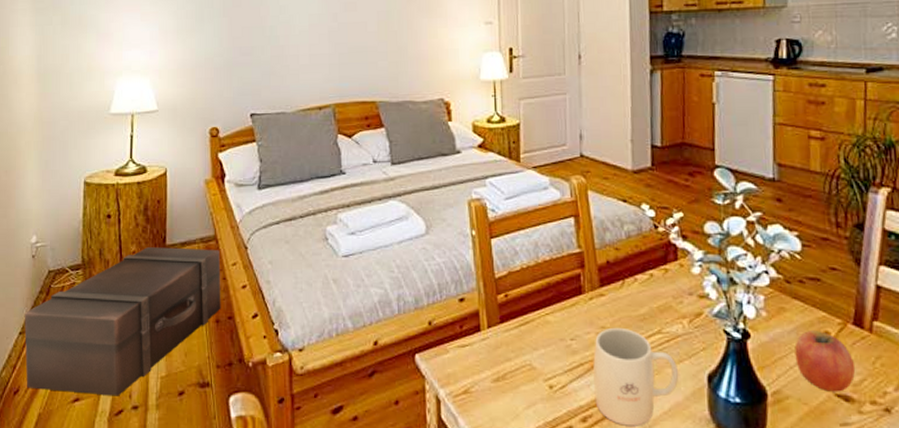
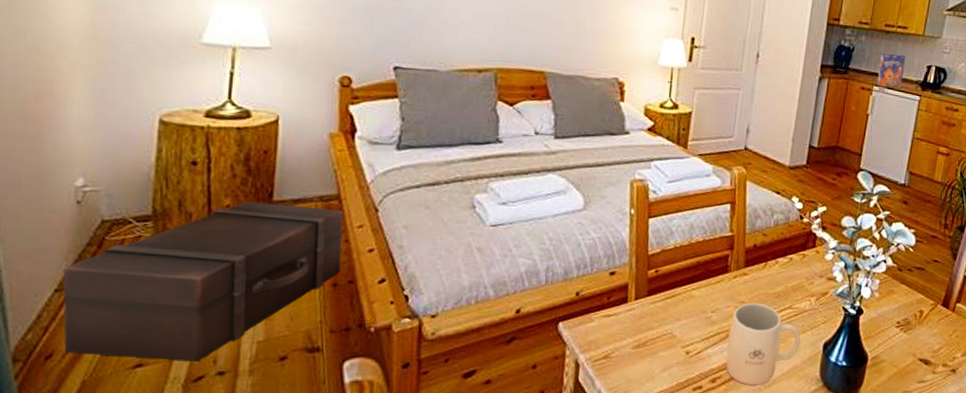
cereal box: none [717,32,749,71] -> present [877,53,906,89]
fruit: present [794,329,856,392] -> none [894,308,937,357]

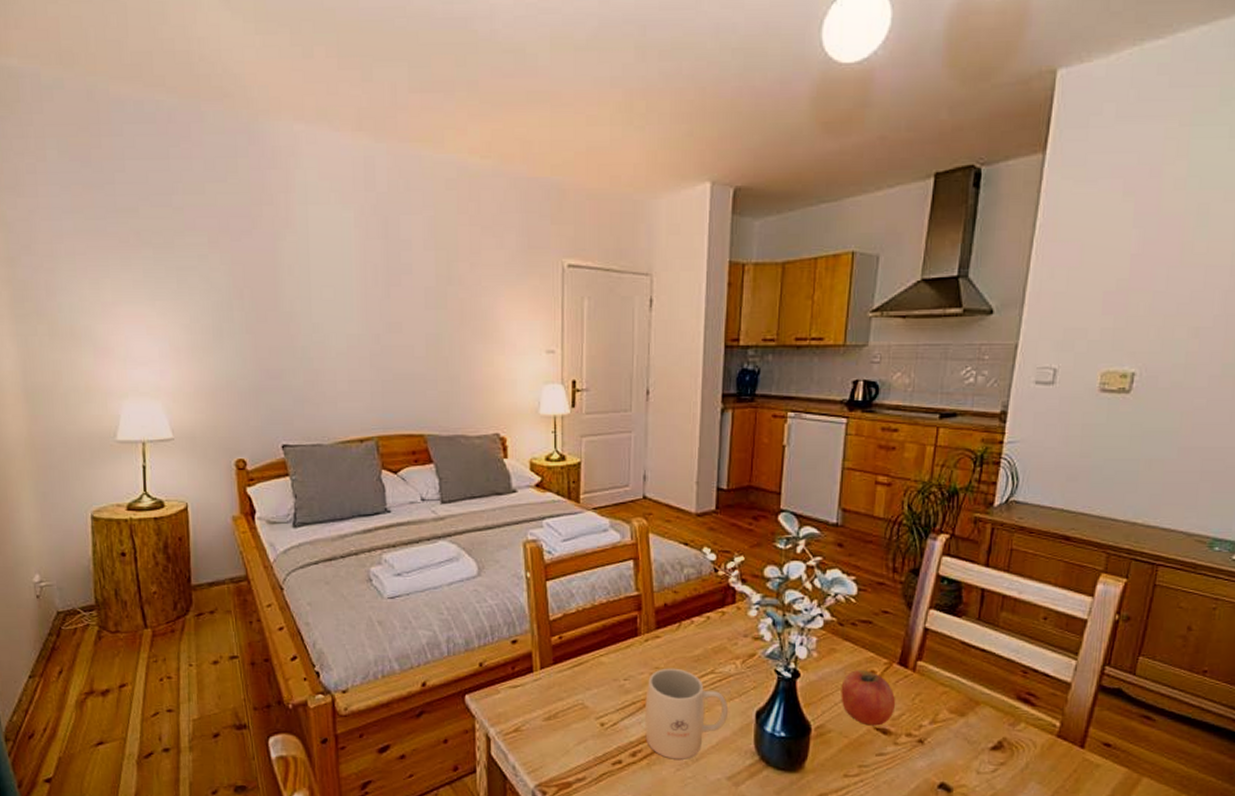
suitcase: present [63,202,343,362] -> none [33,587,256,739]
cereal box: present [877,53,906,89] -> none [792,371,824,412]
fruit: none [894,308,937,357] -> present [841,669,896,726]

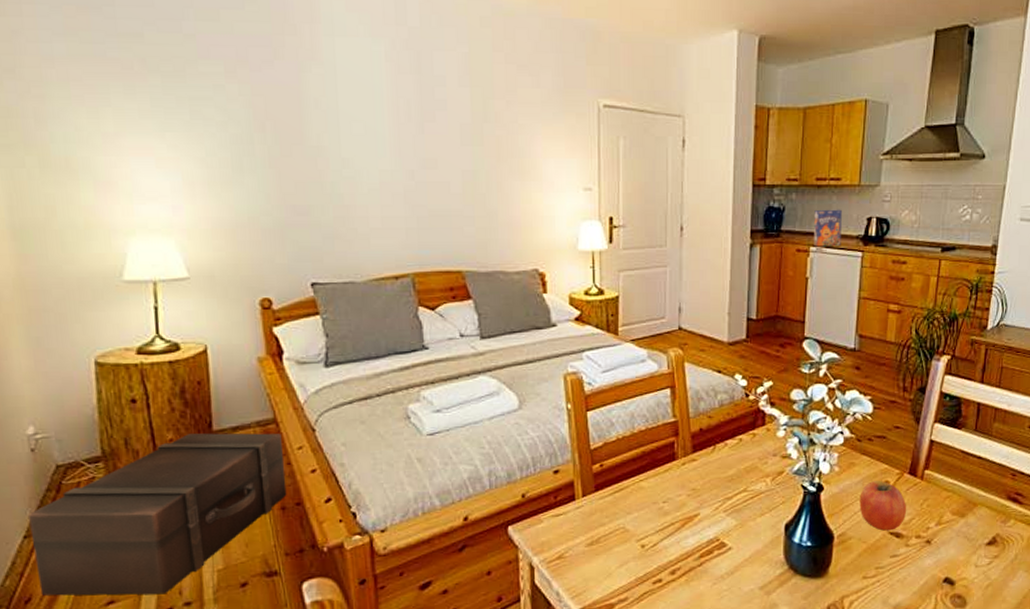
suitcase: none [33,587,256,739] -> present [28,433,287,596]
mug: present [645,668,729,760] -> none [683,488,760,574]
cereal box: none [792,371,824,412] -> present [814,209,842,247]

